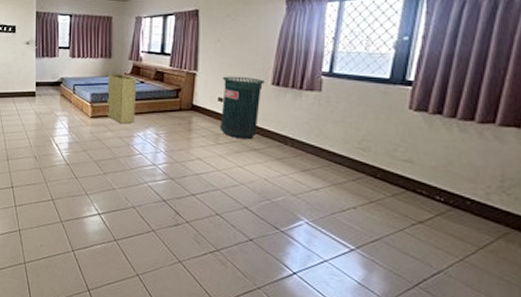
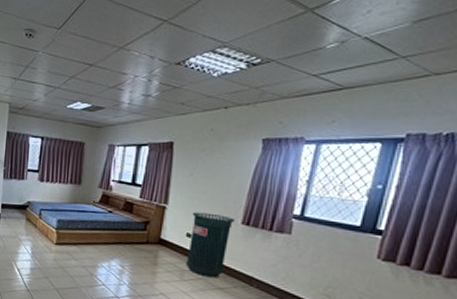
laundry hamper: present [106,74,137,124] -> none [71,201,105,253]

